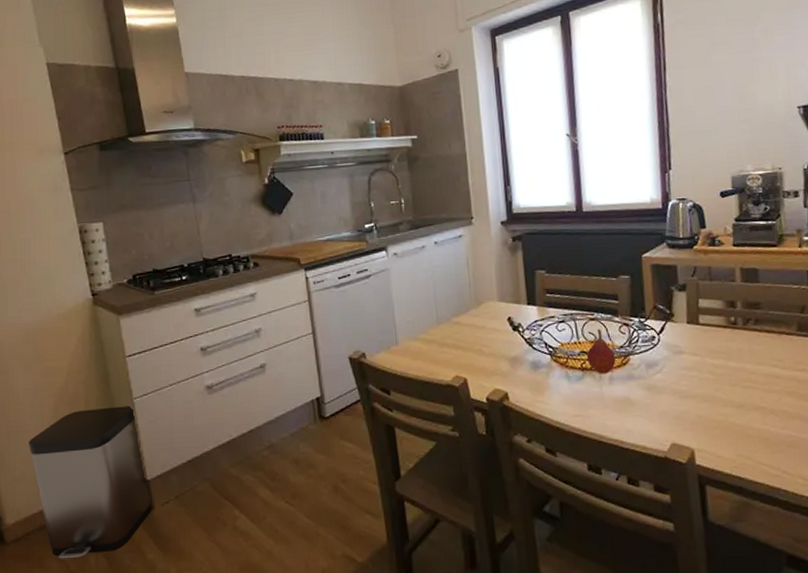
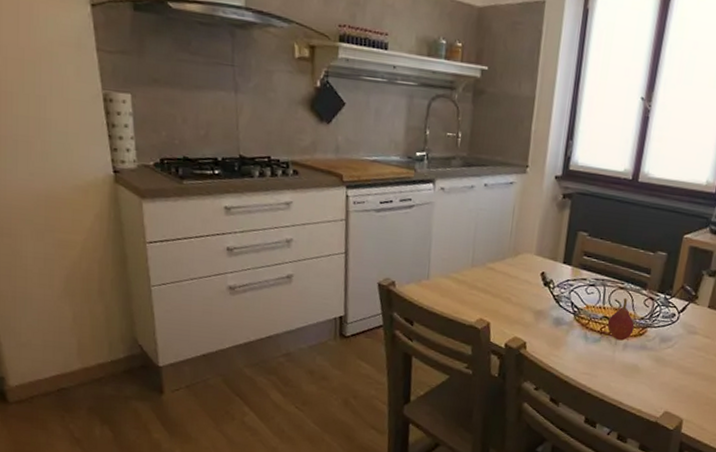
pedal bin: present [29,405,152,559] -> none [36,288,162,427]

